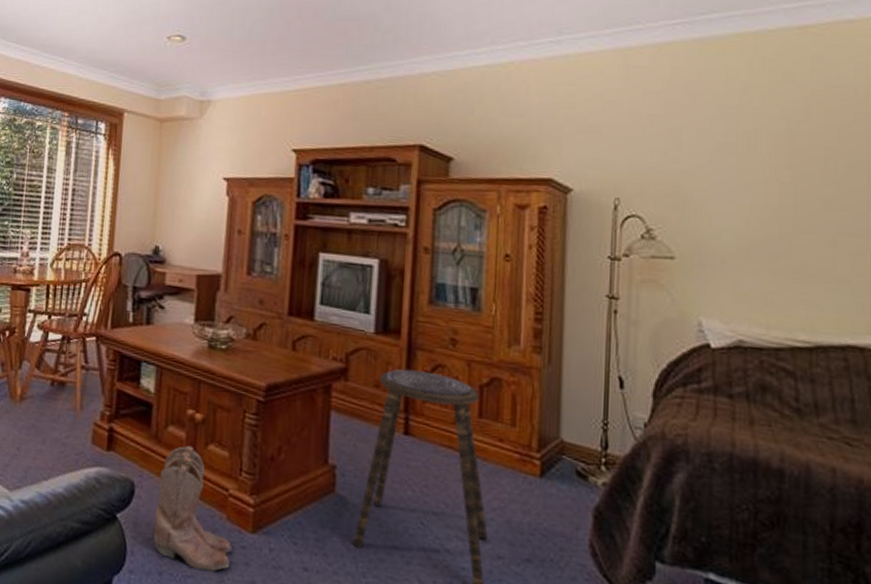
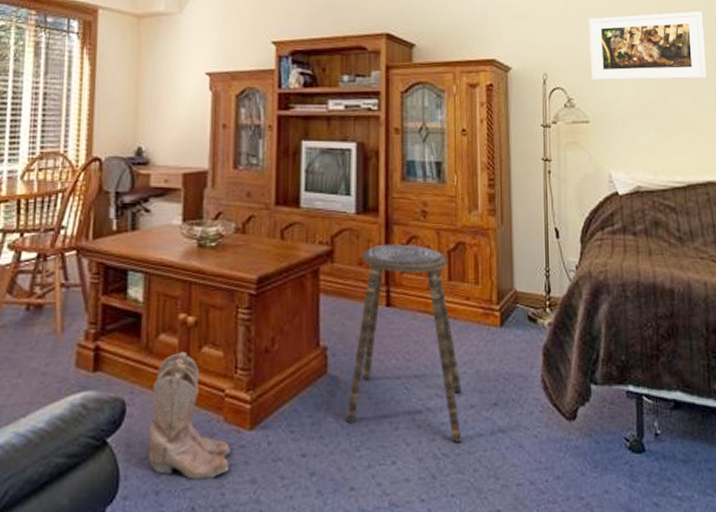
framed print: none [680,130,857,217] -> present [589,11,707,81]

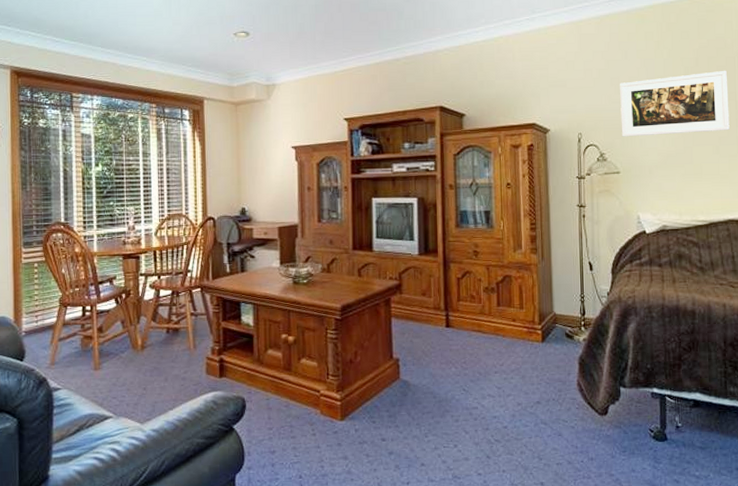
boots: present [148,351,232,479] -> none [264,362,328,456]
stool: present [345,244,462,442] -> none [416,278,511,431]

